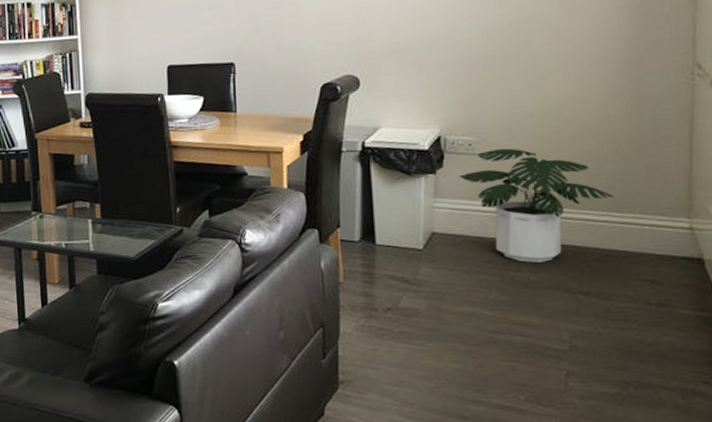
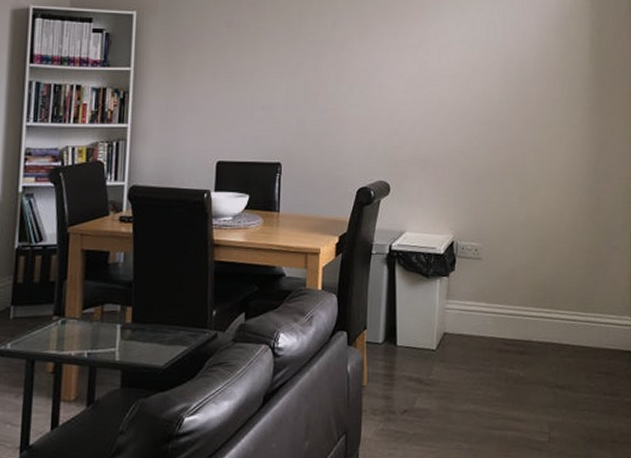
potted plant: present [458,148,613,263] -> none [467,253,580,360]

